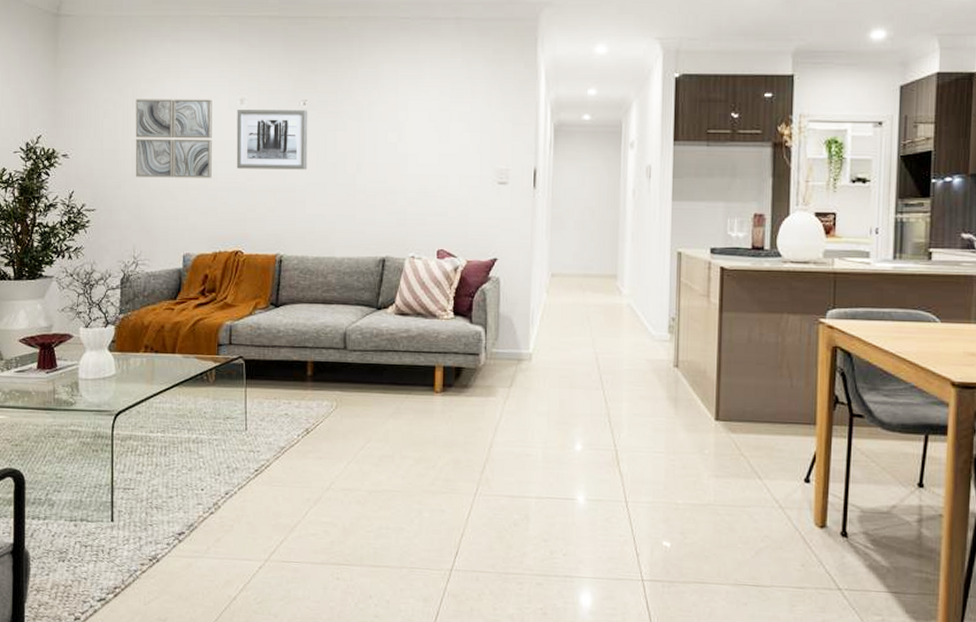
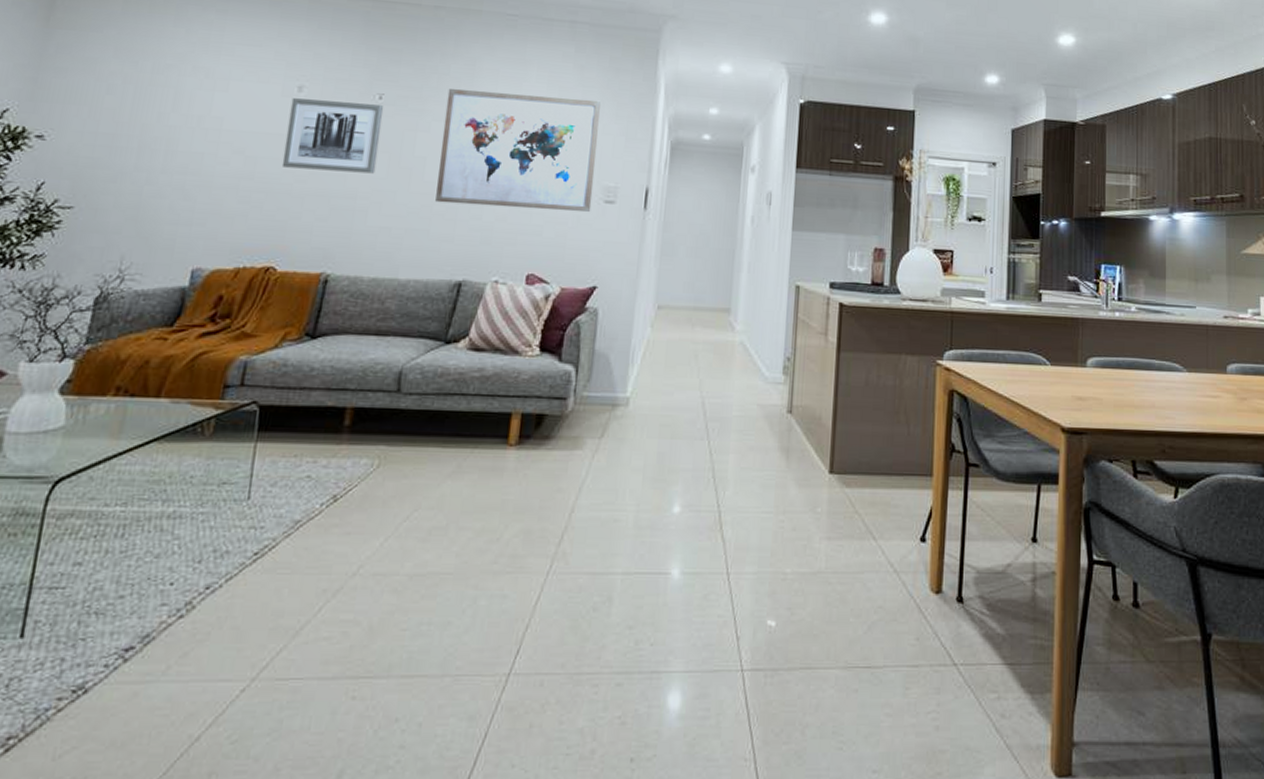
wall art: present [135,99,212,178] -> none [139,75,261,177]
wall art: none [357,90,489,194] -> present [435,88,600,213]

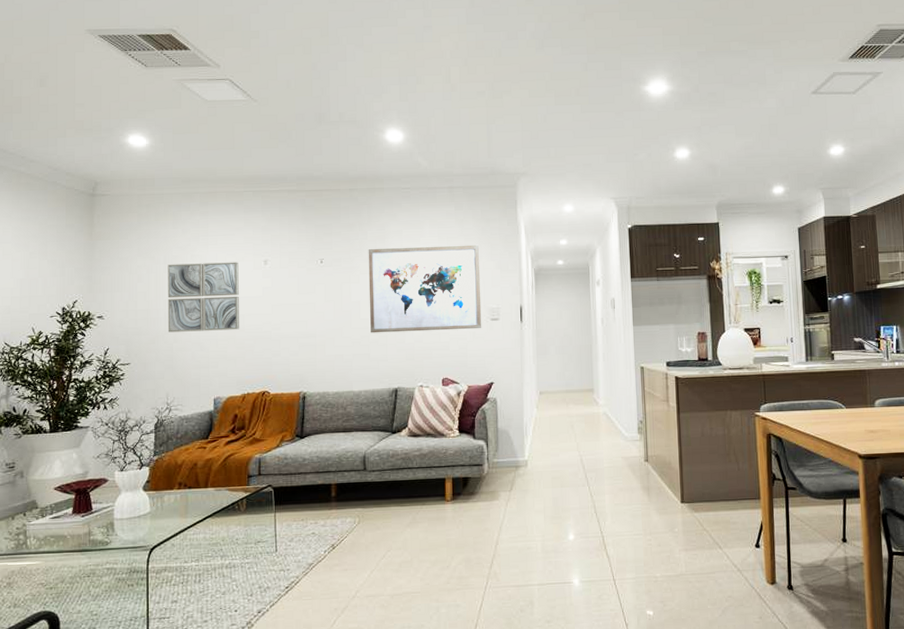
wall art: none [139,75,261,177] -> present [167,262,239,332]
wall art: present [281,98,384,174] -> none [261,267,326,320]

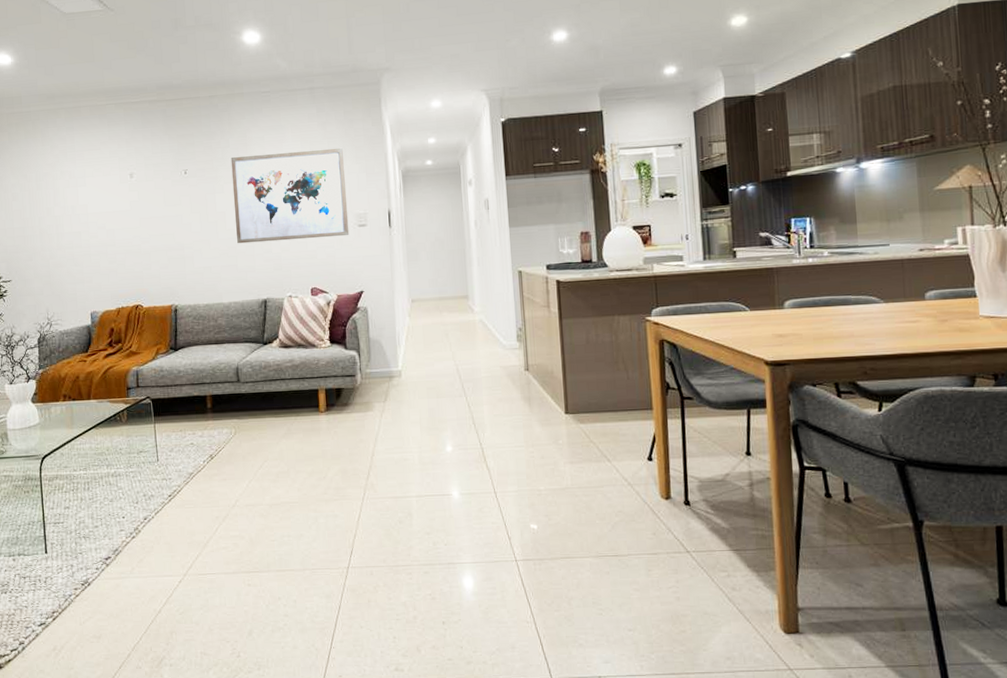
wall art: present [167,262,239,332] -> none [39,176,110,249]

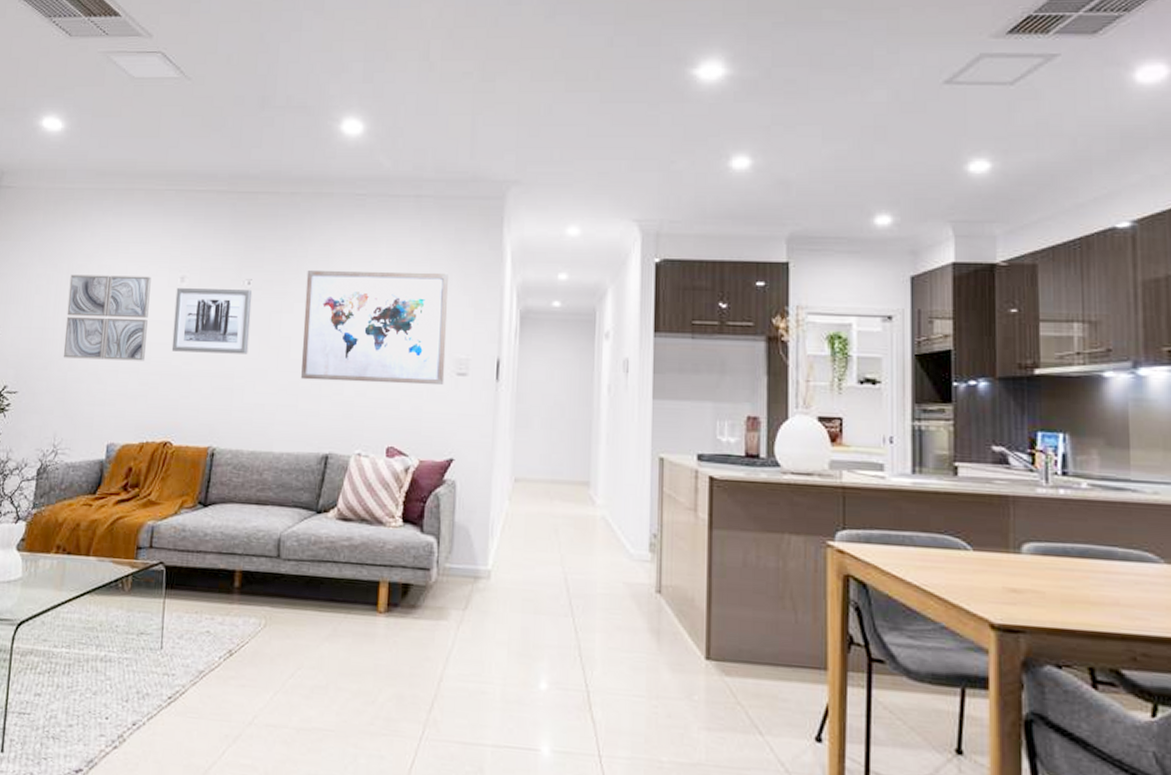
wall art: none [39,176,110,249] -> present [63,274,151,361]
wall art: none [127,178,193,234] -> present [171,288,253,354]

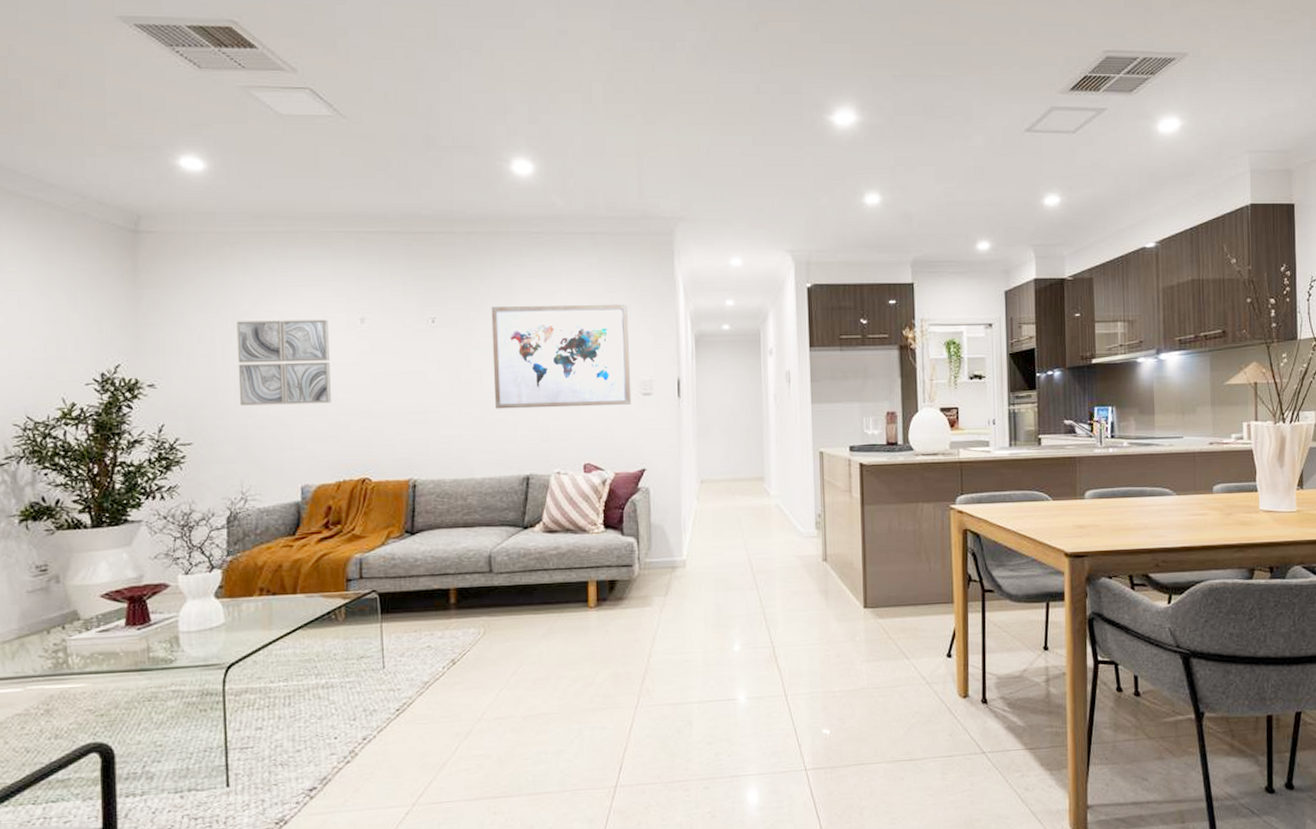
wall art: present [171,288,253,354] -> none [357,328,440,392]

